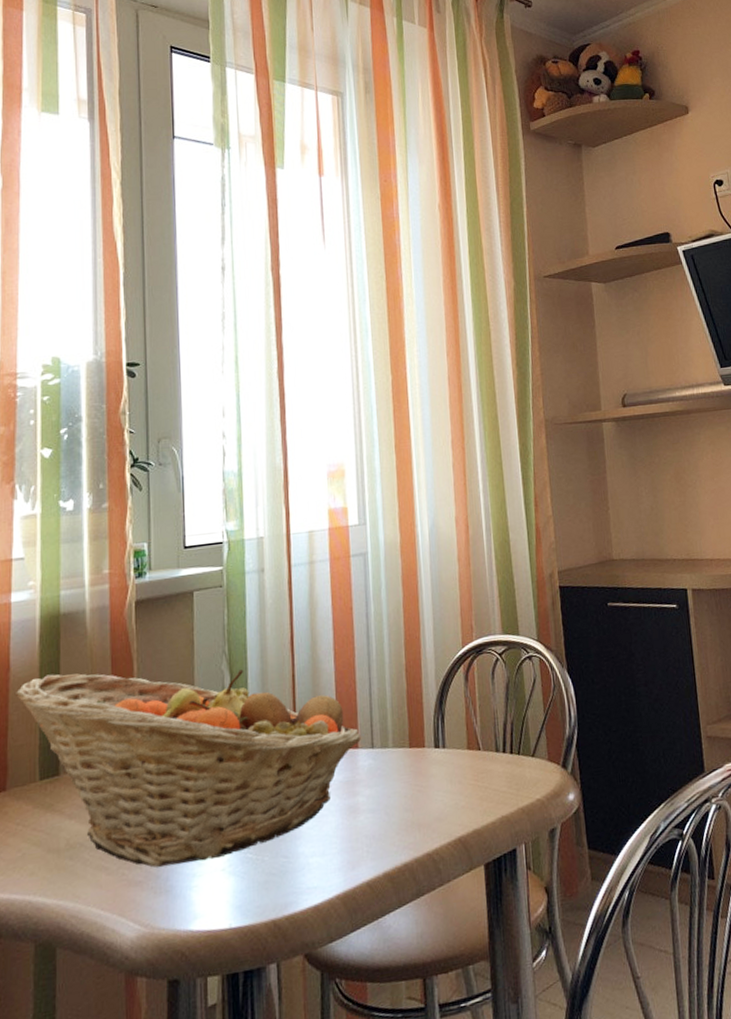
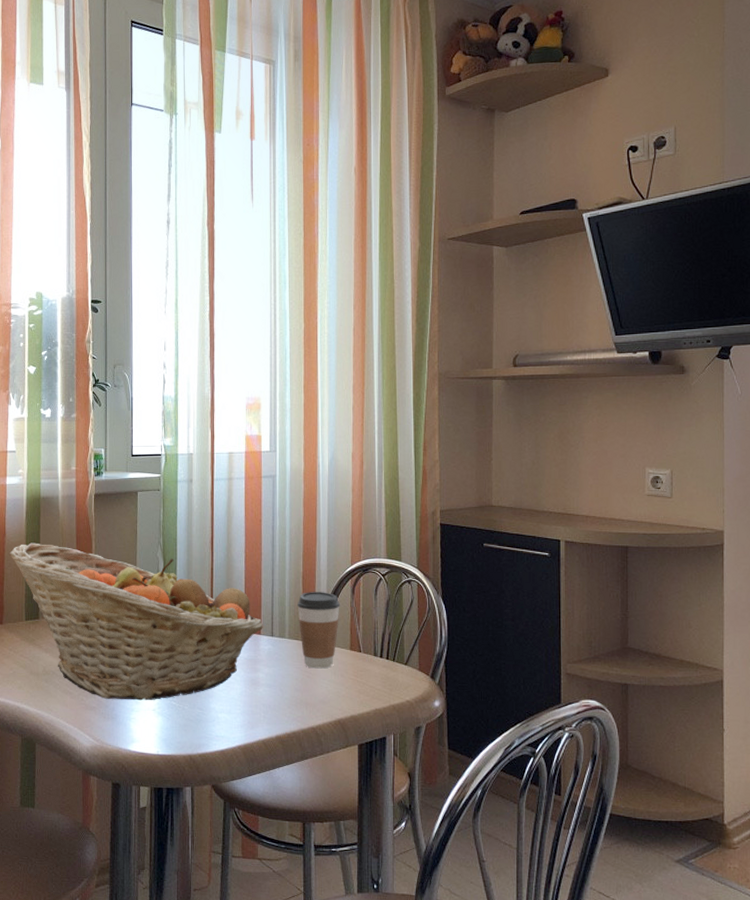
coffee cup: none [401,684,453,780] -> present [297,592,340,669]

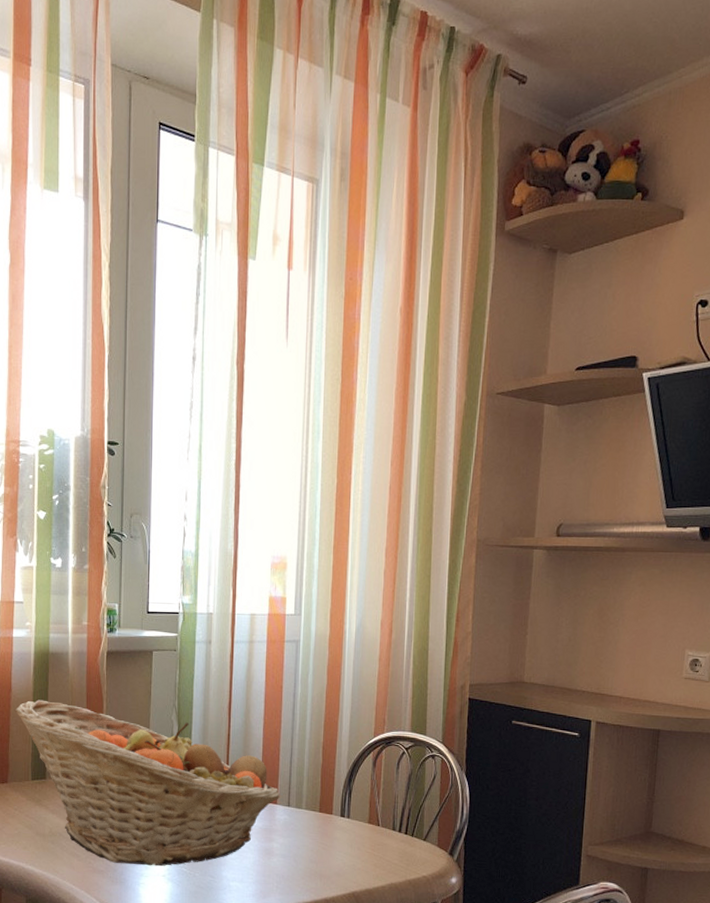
coffee cup: present [297,592,340,669] -> none [316,762,360,841]

